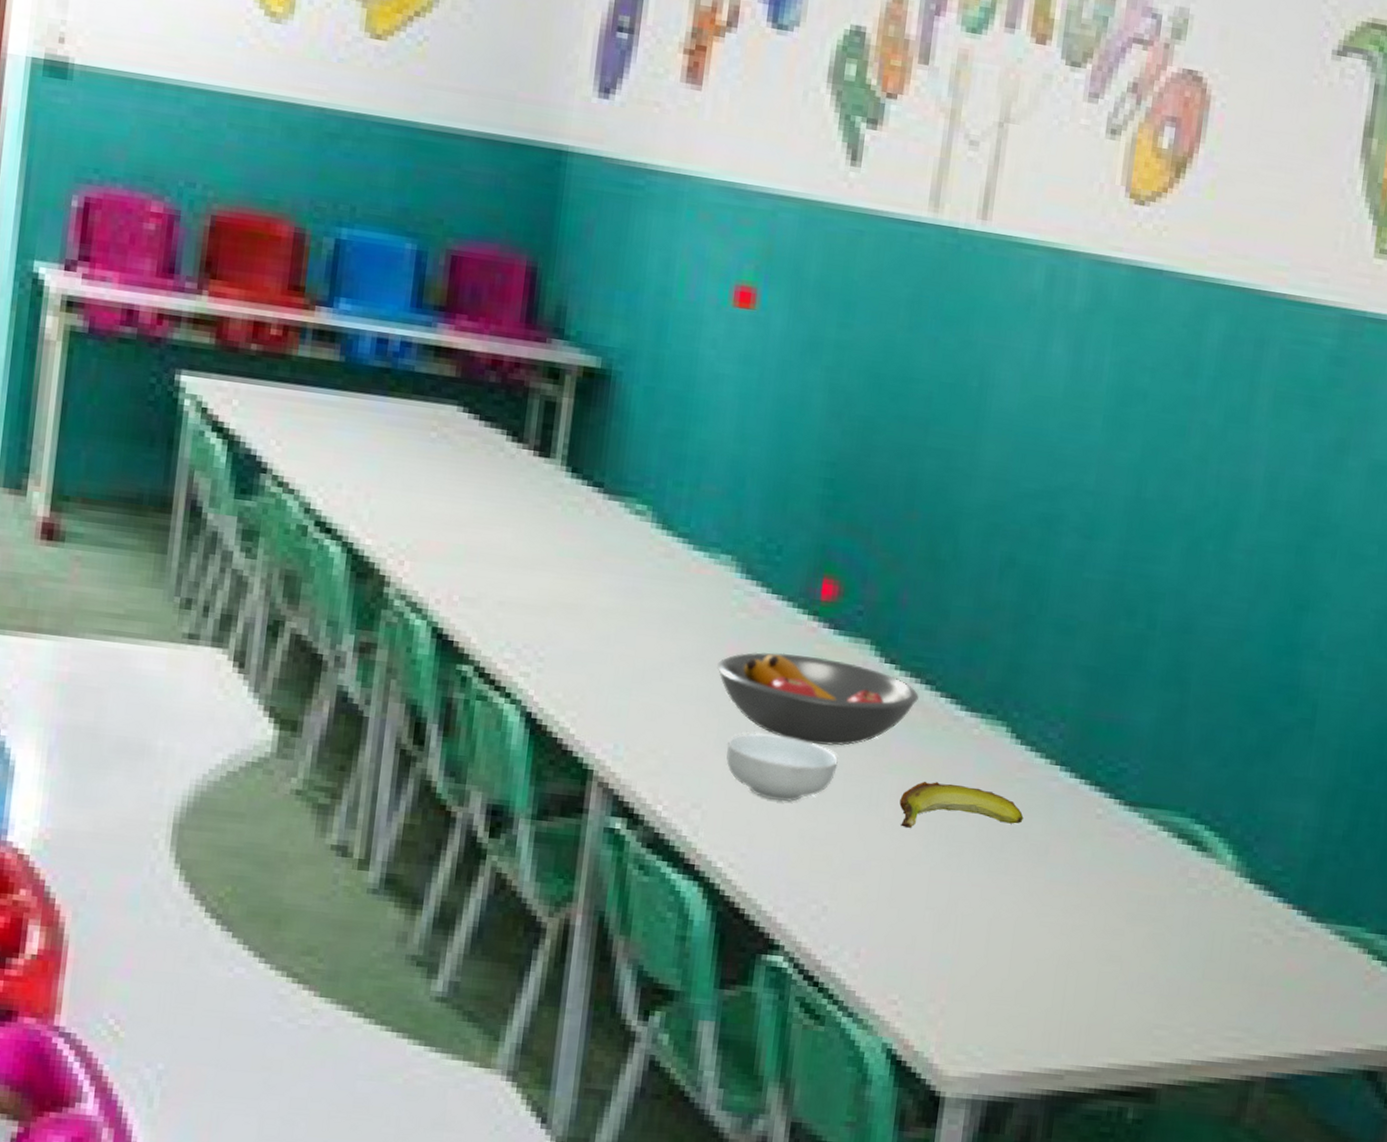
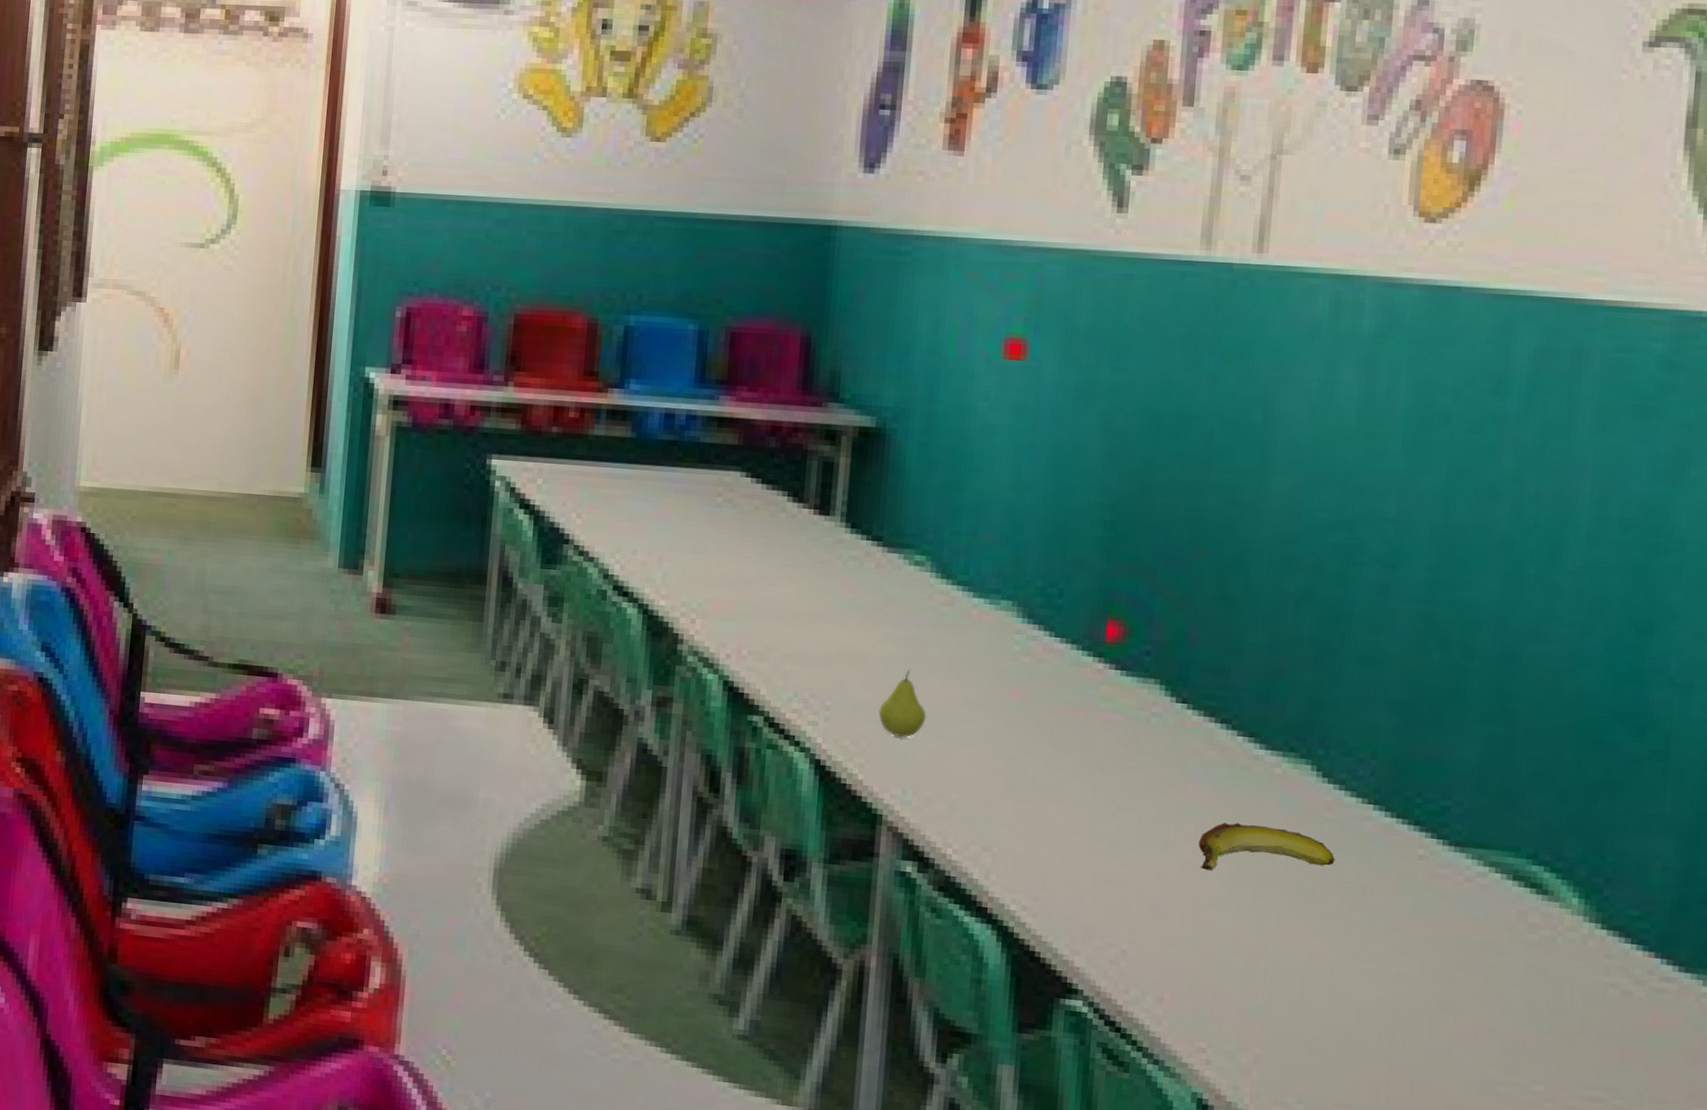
fruit: none [593,622,642,691] -> present [878,670,927,738]
fruit bowl: present [717,652,920,746] -> none [1002,695,1215,787]
cereal bowl: present [726,733,838,802] -> none [1014,776,1131,845]

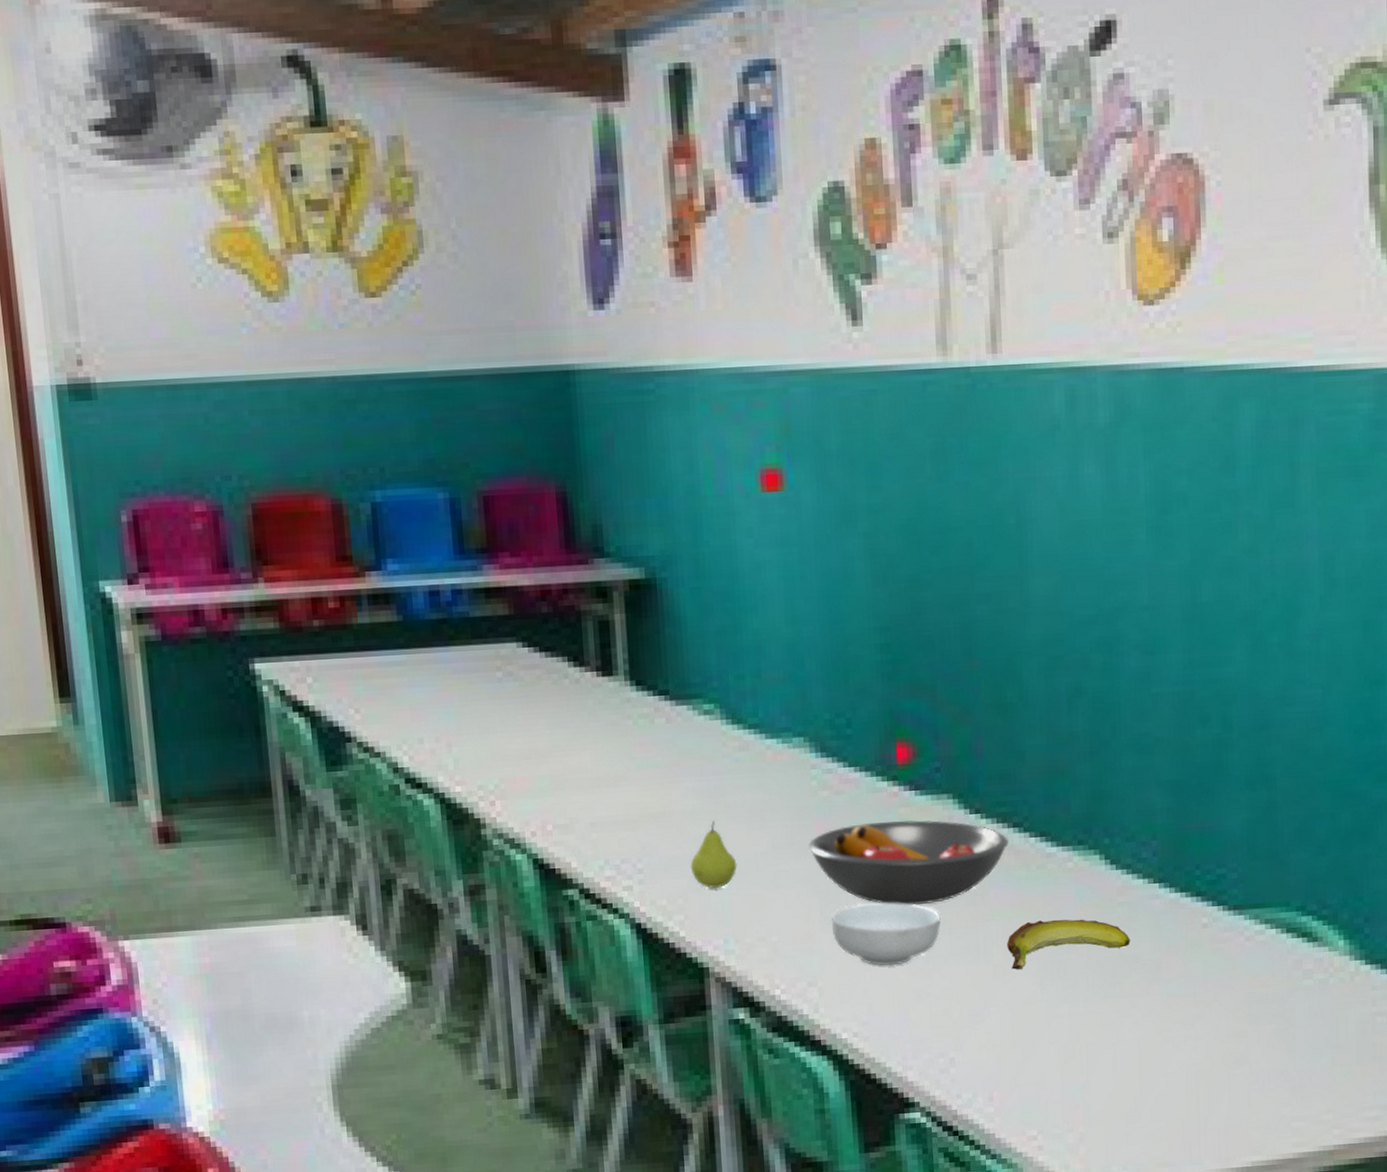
fruit bowl: none [1002,695,1215,787] -> present [808,820,1010,905]
cereal bowl: none [1014,776,1131,845] -> present [831,902,941,965]

